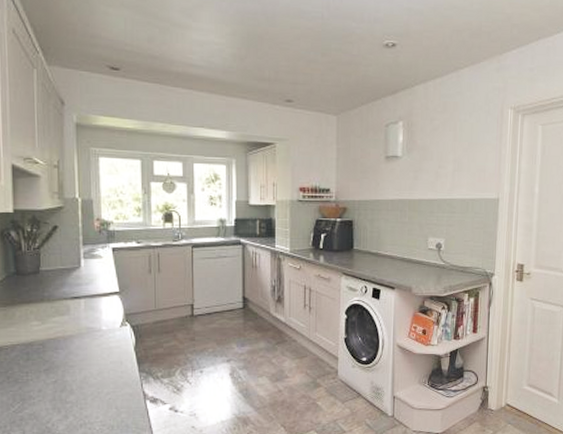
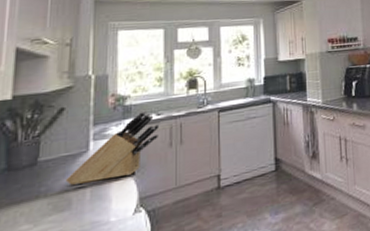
knife block: none [63,237,140,294] -> present [65,110,160,185]

